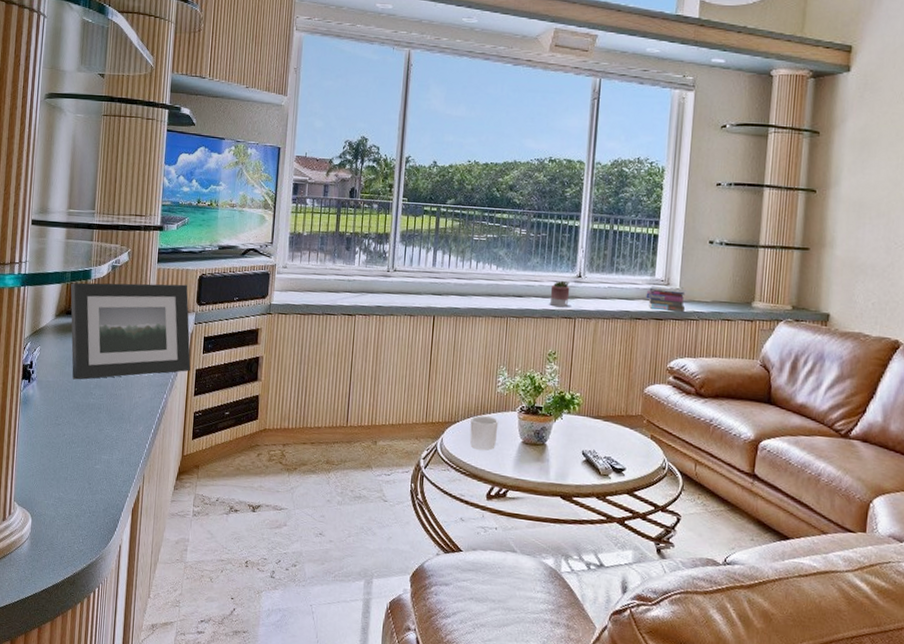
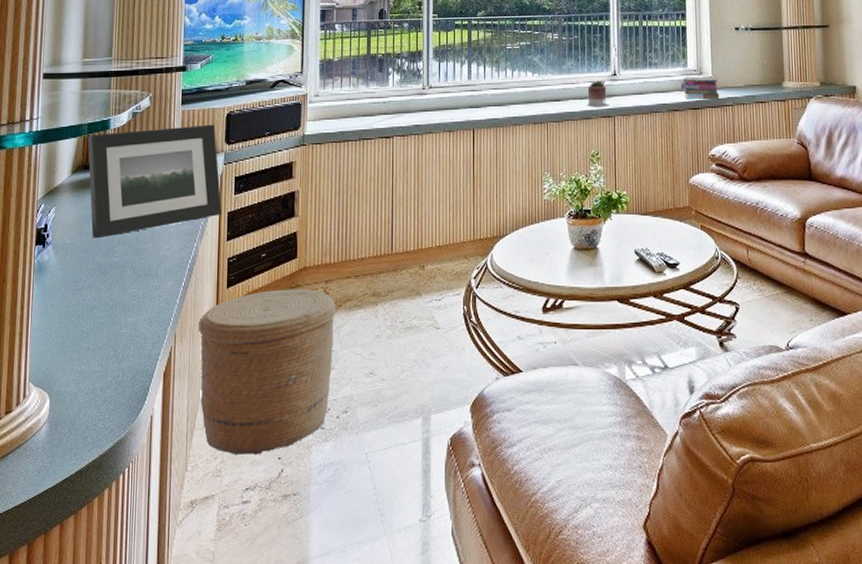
woven basket: none [163,446,292,593] -> present [198,289,336,455]
mug: present [469,415,499,451] -> none [520,226,548,263]

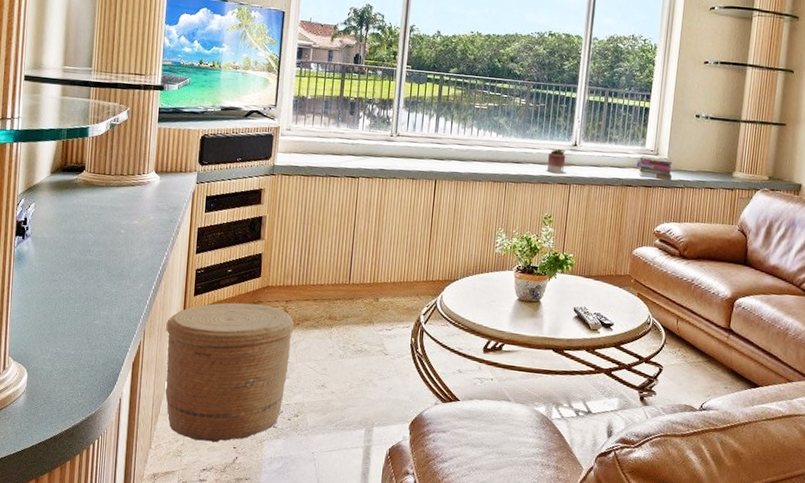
picture frame: present [87,124,222,239] -> none [66,140,193,237]

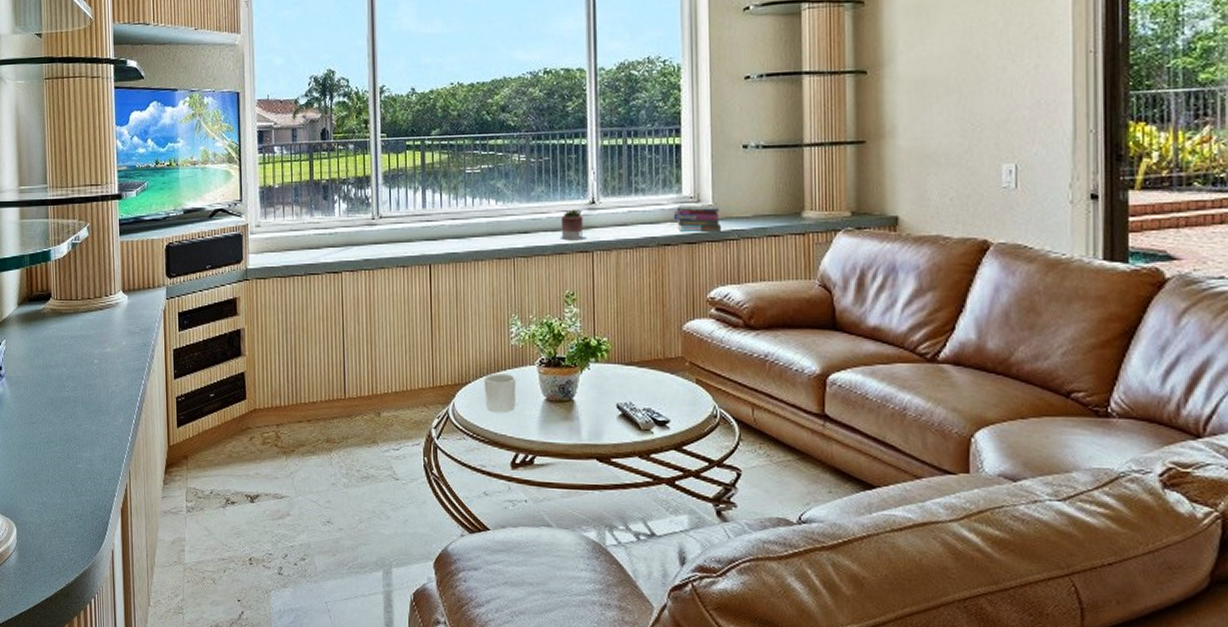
woven basket: present [165,302,295,443] -> none [151,431,289,596]
mug: none [468,274,496,308] -> present [484,374,517,414]

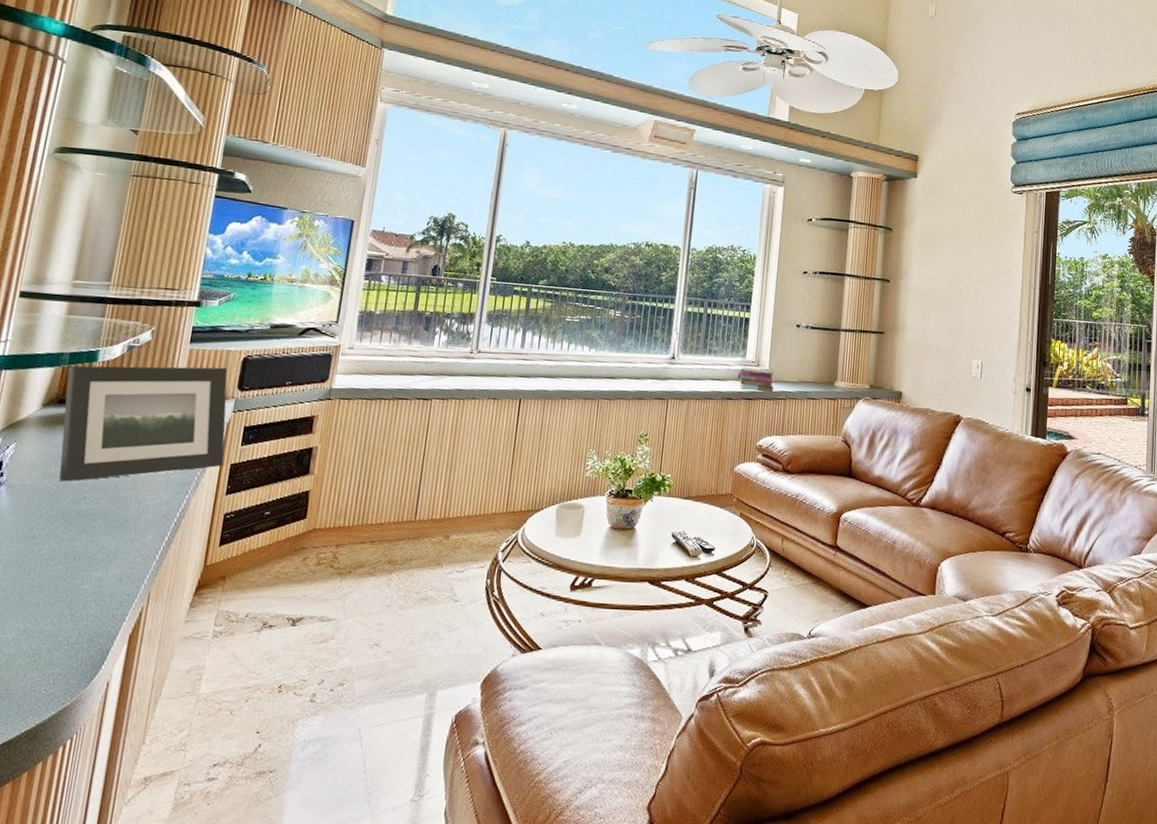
picture frame: none [30,256,167,373] -> present [59,365,228,482]
succulent planter: present [559,209,587,241] -> none [641,361,665,389]

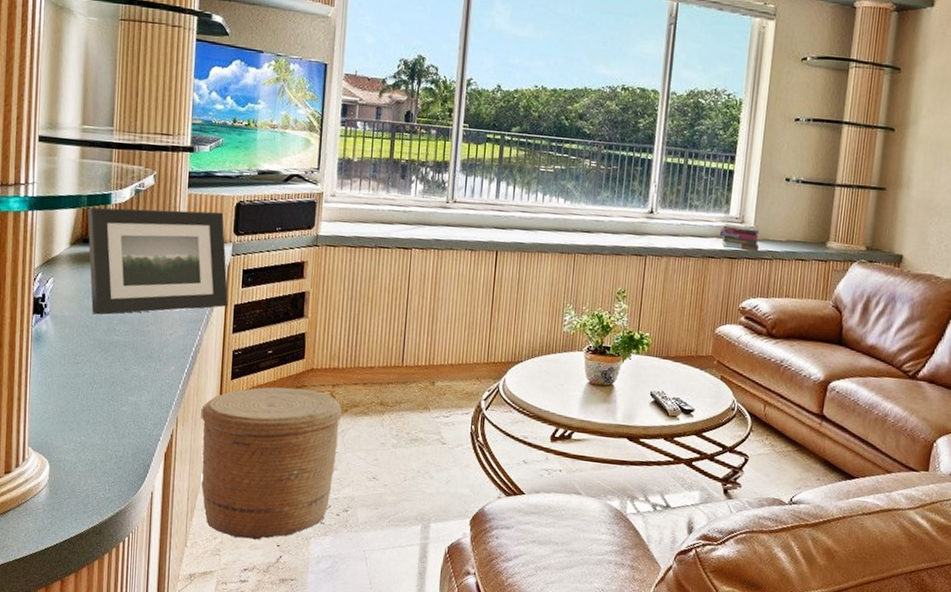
woven basket: none [170,550,345,728] -> present [201,387,342,540]
mug: present [553,502,586,539] -> none [533,355,565,392]

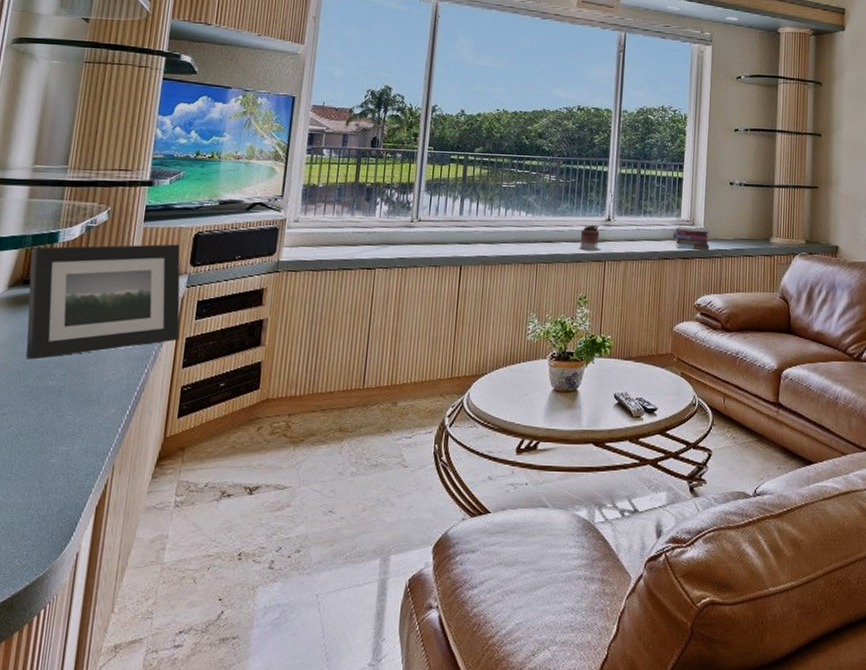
woven basket: present [201,387,342,540] -> none [135,421,298,596]
succulent planter: none [618,215,643,245] -> present [578,224,601,252]

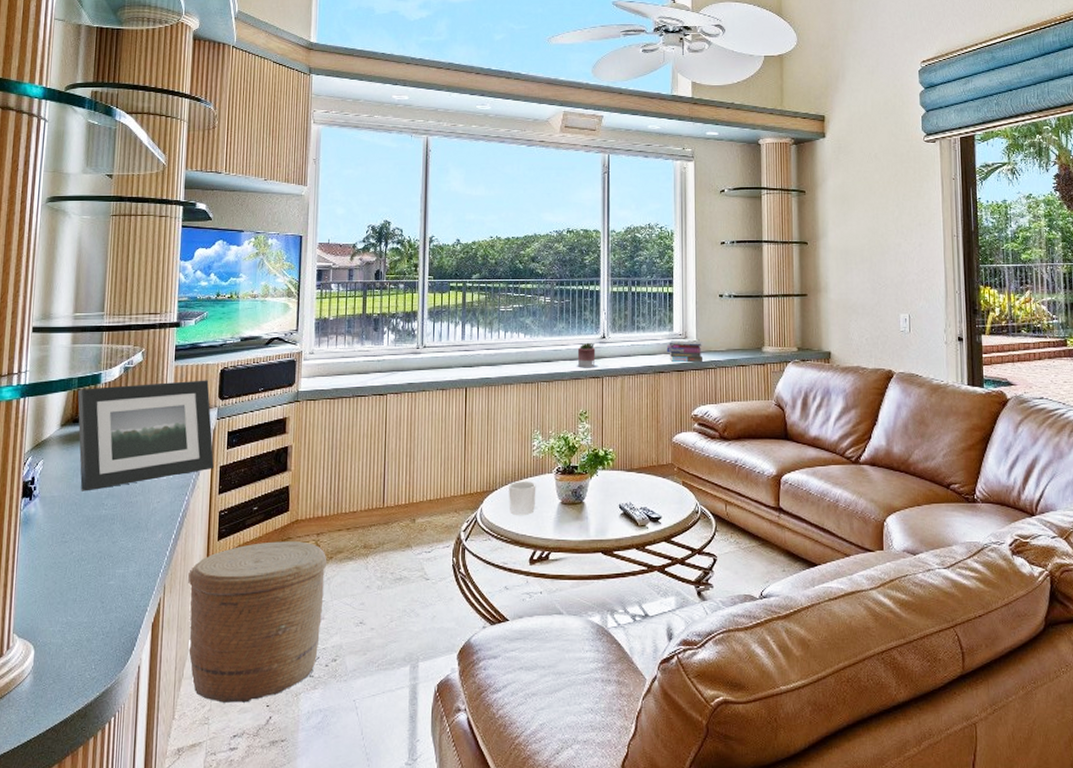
woven basket: none [135,421,298,596] -> present [188,541,327,703]
mug: none [498,366,529,403] -> present [508,481,536,516]

